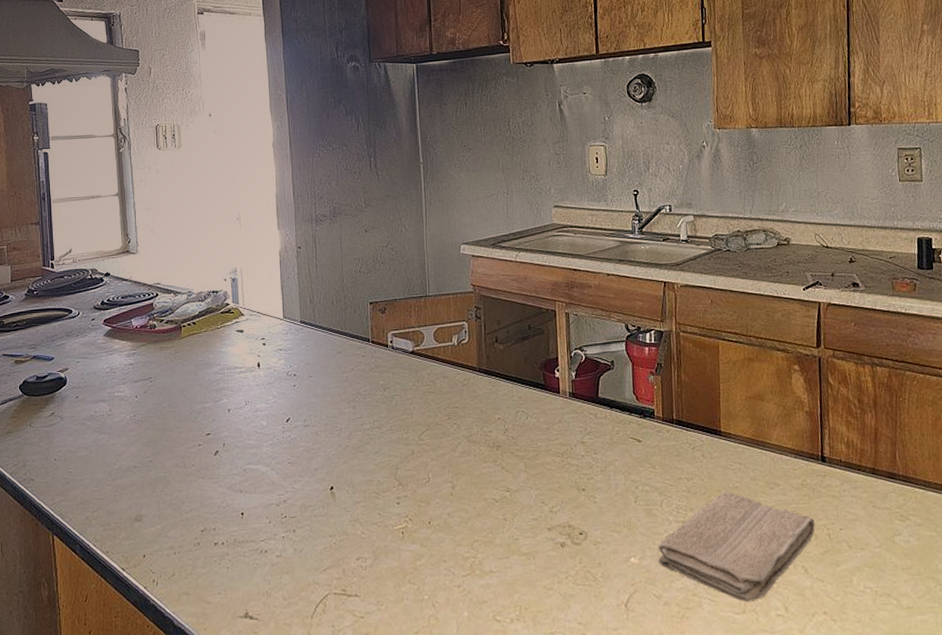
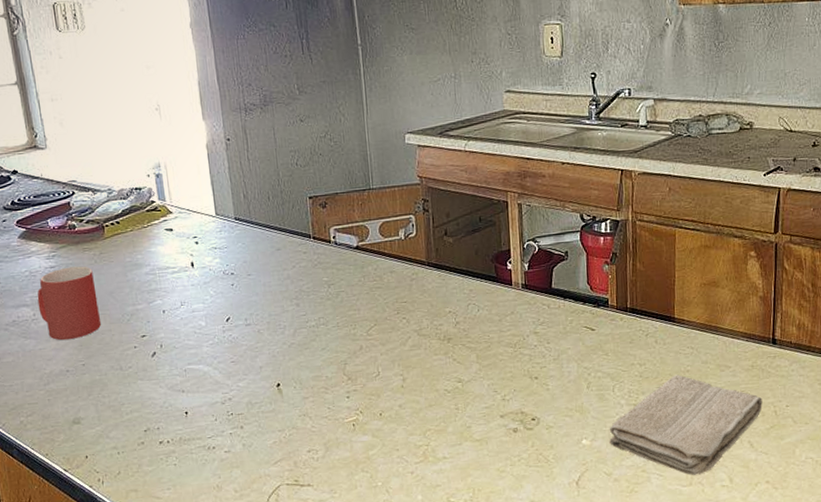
mug: none [114,364,171,436] -> present [37,266,102,341]

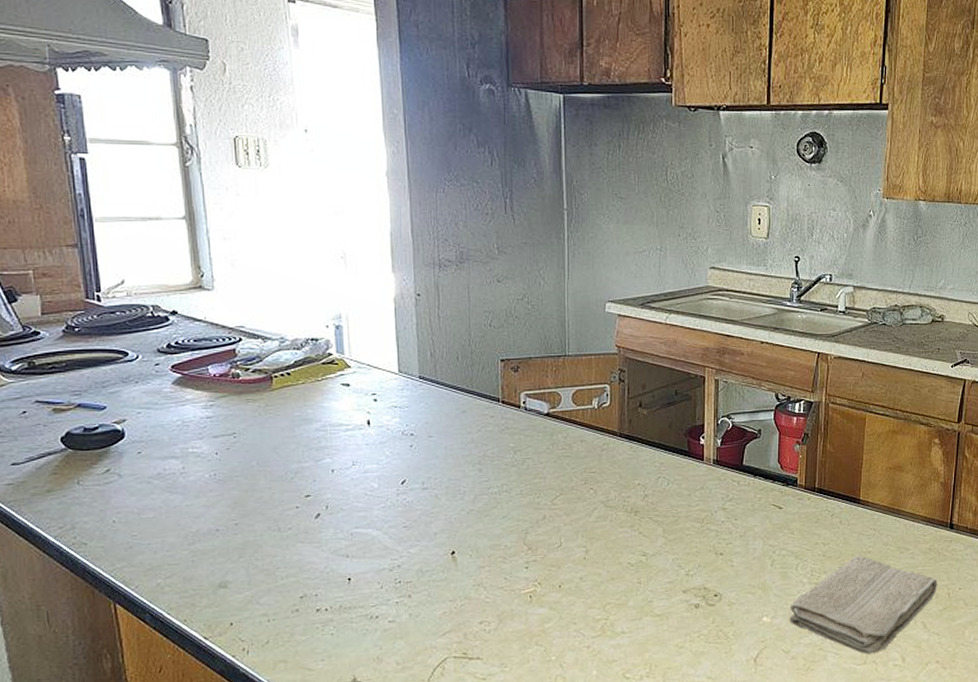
mug: present [37,266,102,341] -> none [188,418,261,497]

